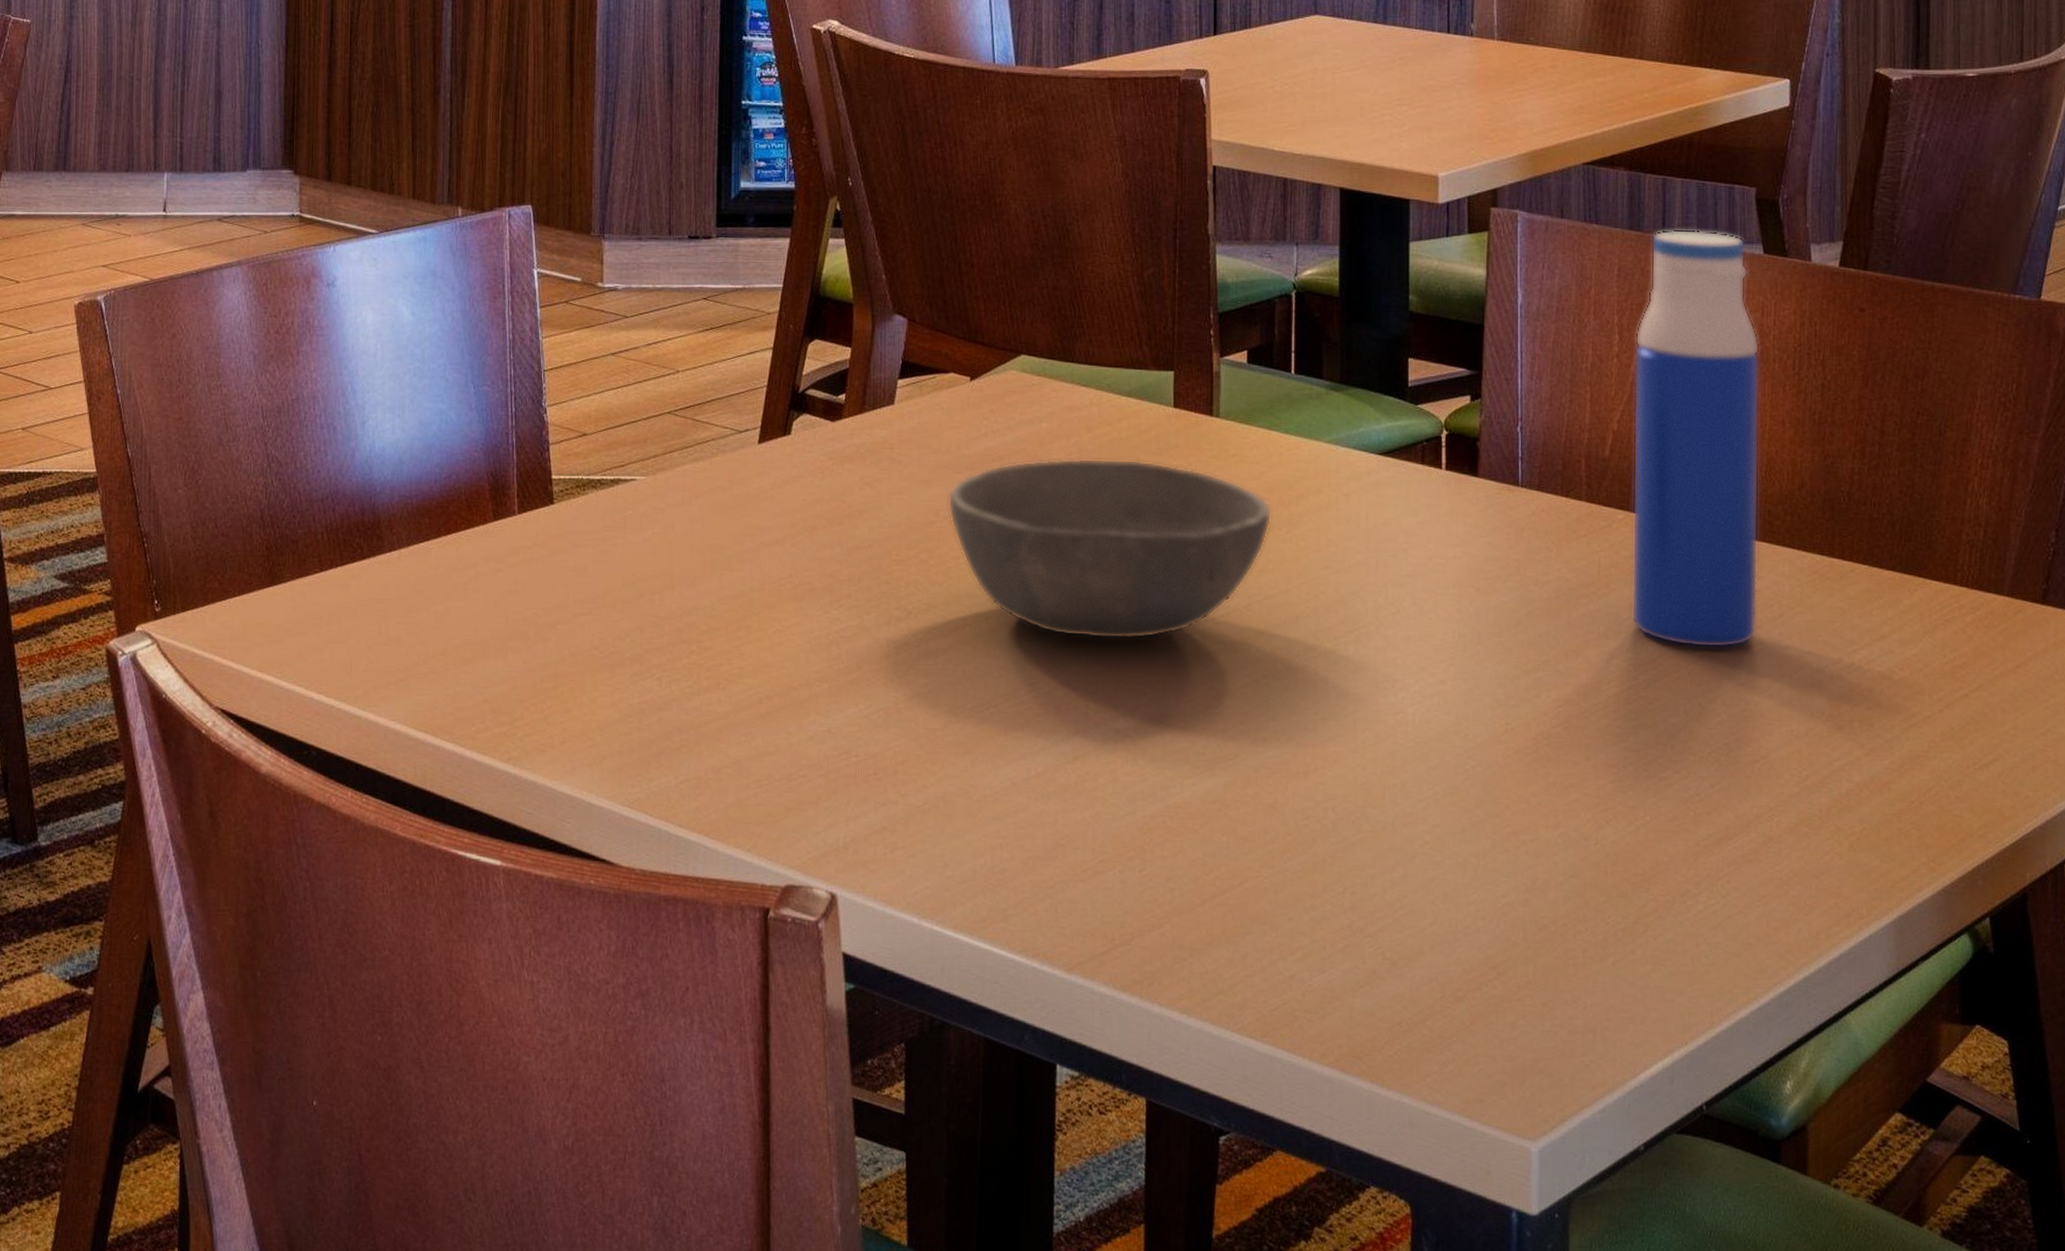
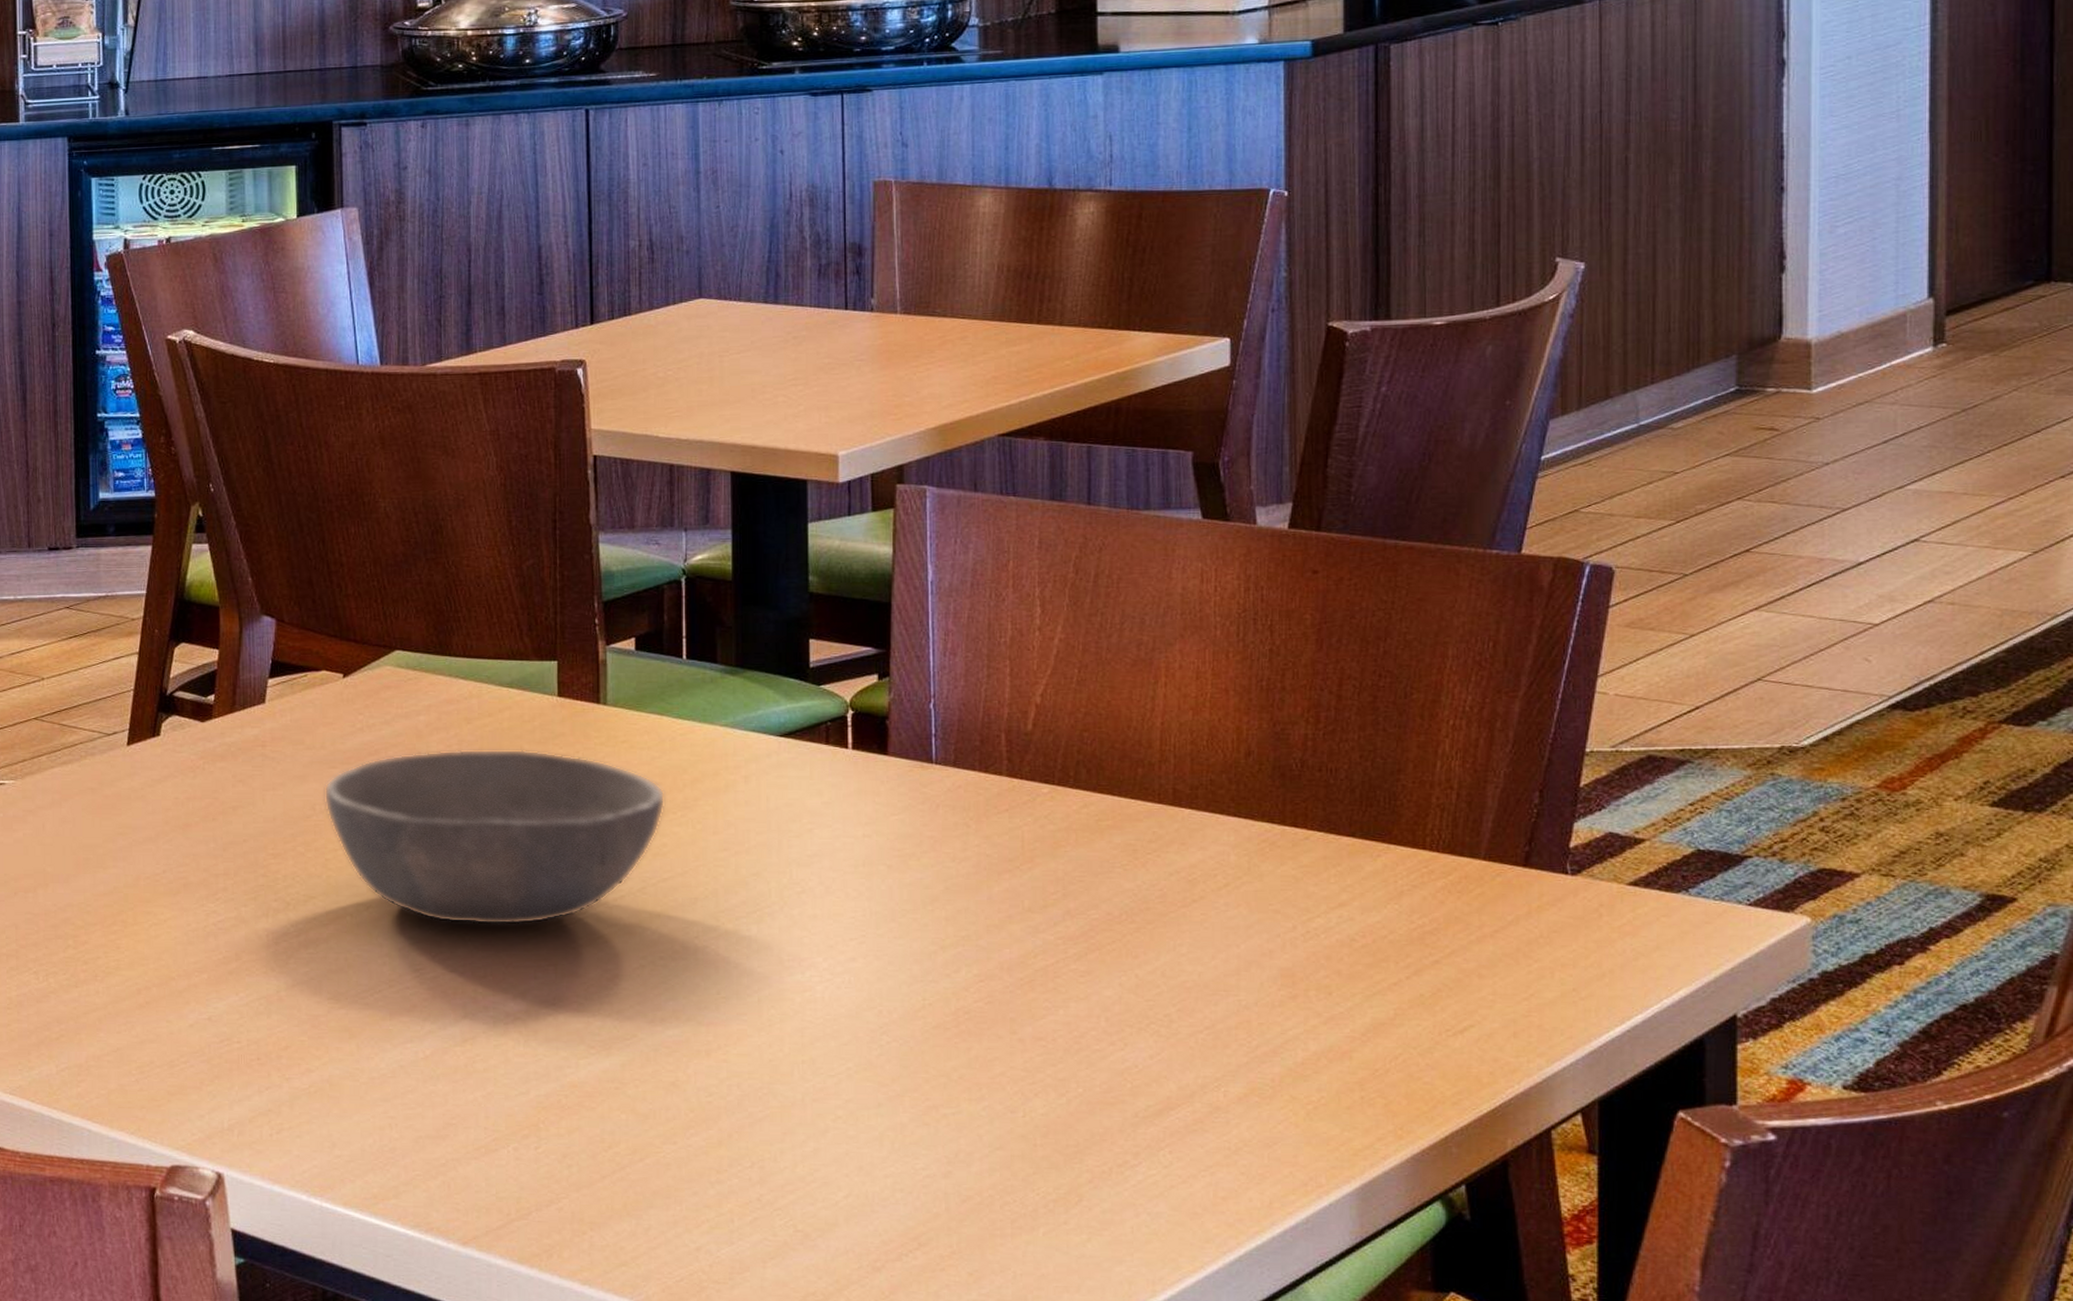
water bottle: present [1631,229,1760,649] -> none [1058,497,1200,920]

